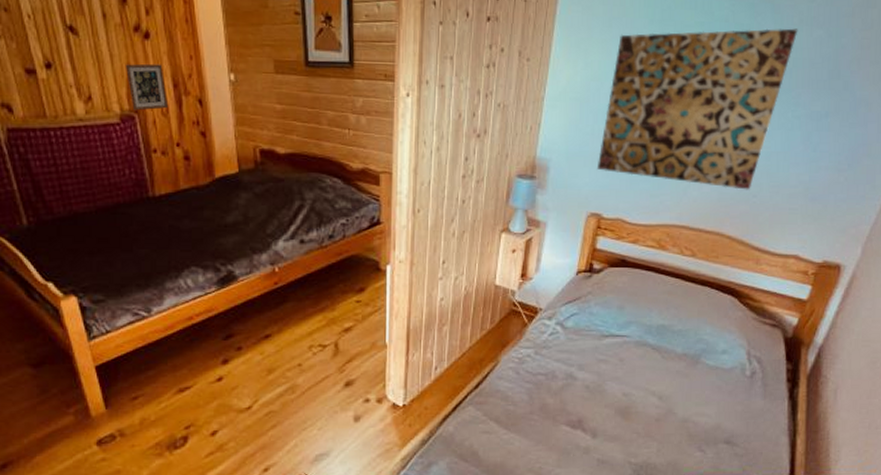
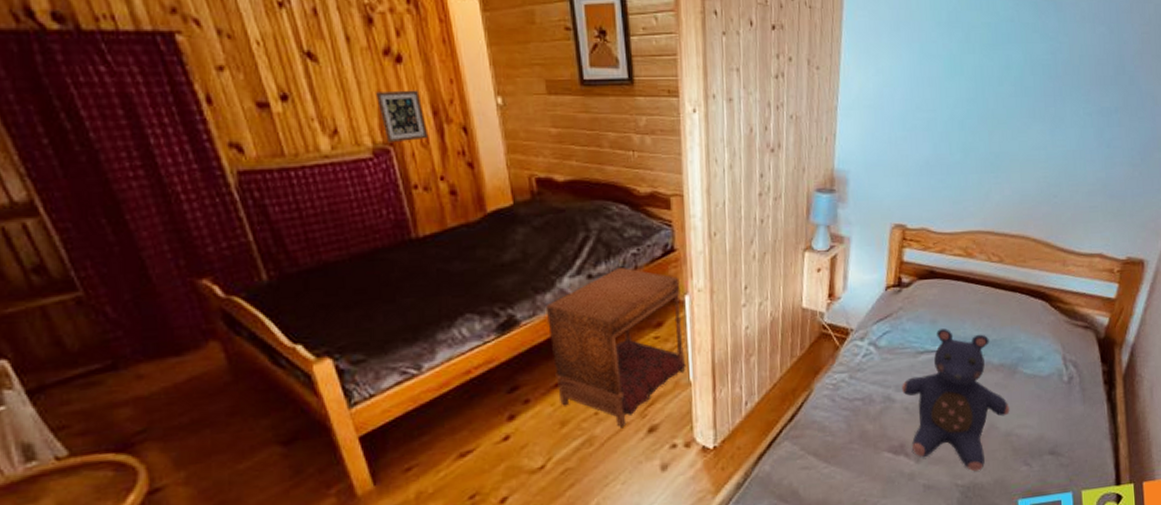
canopy bed: none [261,235,383,379] -> present [545,267,686,427]
teddy bear: none [585,315,689,452] -> present [902,328,1010,472]
wall art: present [596,28,798,190] -> none [897,26,1082,191]

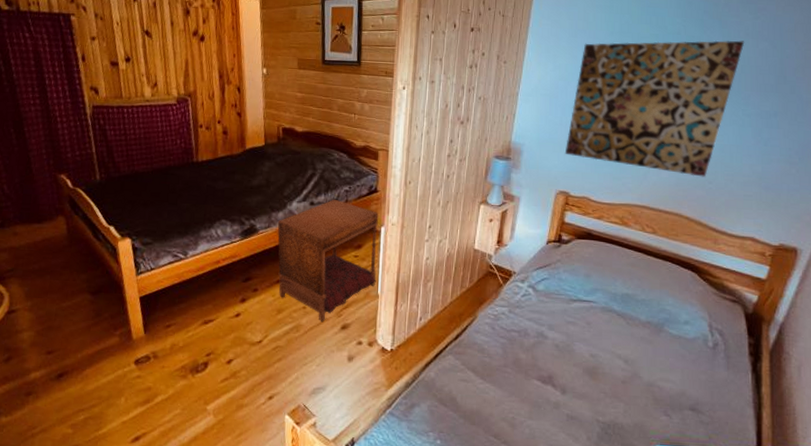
picture frame: present [376,90,429,143] -> none [184,59,215,95]
wall art: none [897,26,1082,191] -> present [564,40,745,177]
teddy bear: present [902,328,1010,472] -> none [554,283,654,412]

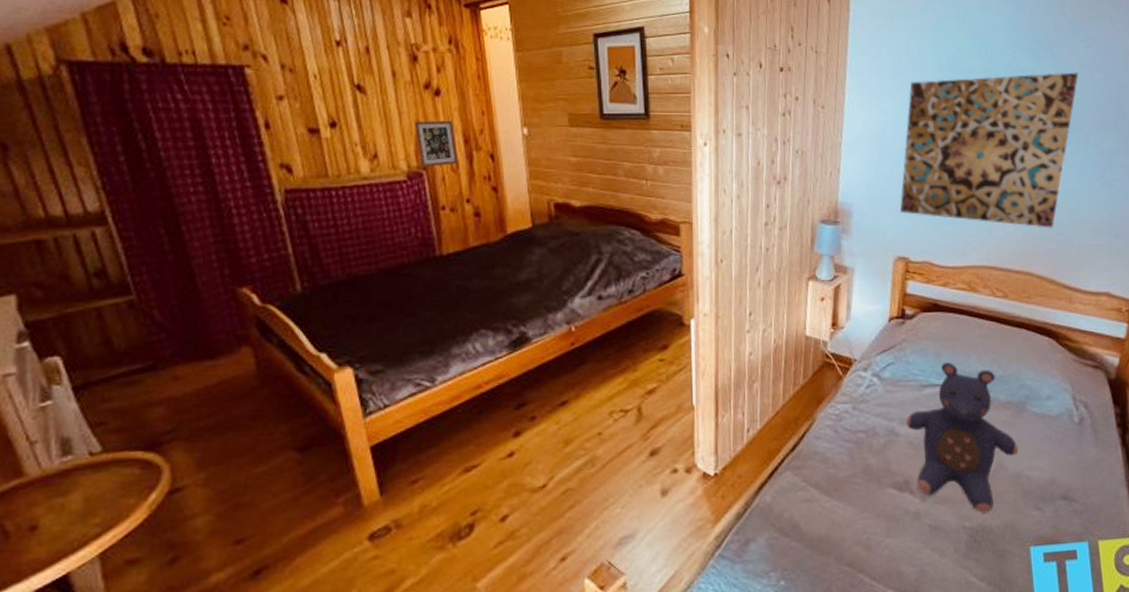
picture frame: none [184,59,215,95] -> present [415,120,459,168]
canopy bed: present [277,199,379,321] -> none [556,289,690,449]
teddy bear: none [554,283,654,412] -> present [906,362,1019,514]

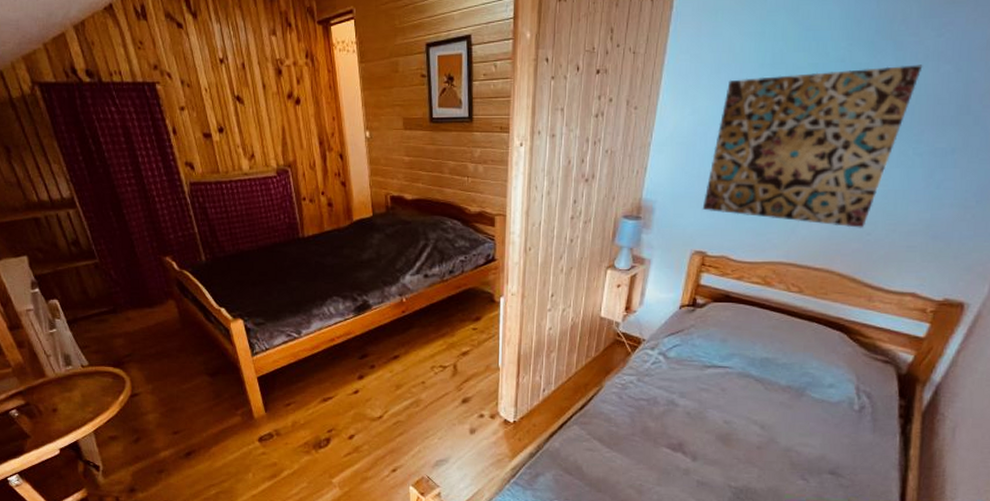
picture frame: present [415,120,459,168] -> none [281,125,316,165]
teddy bear: present [906,362,1019,514] -> none [686,348,793,477]

